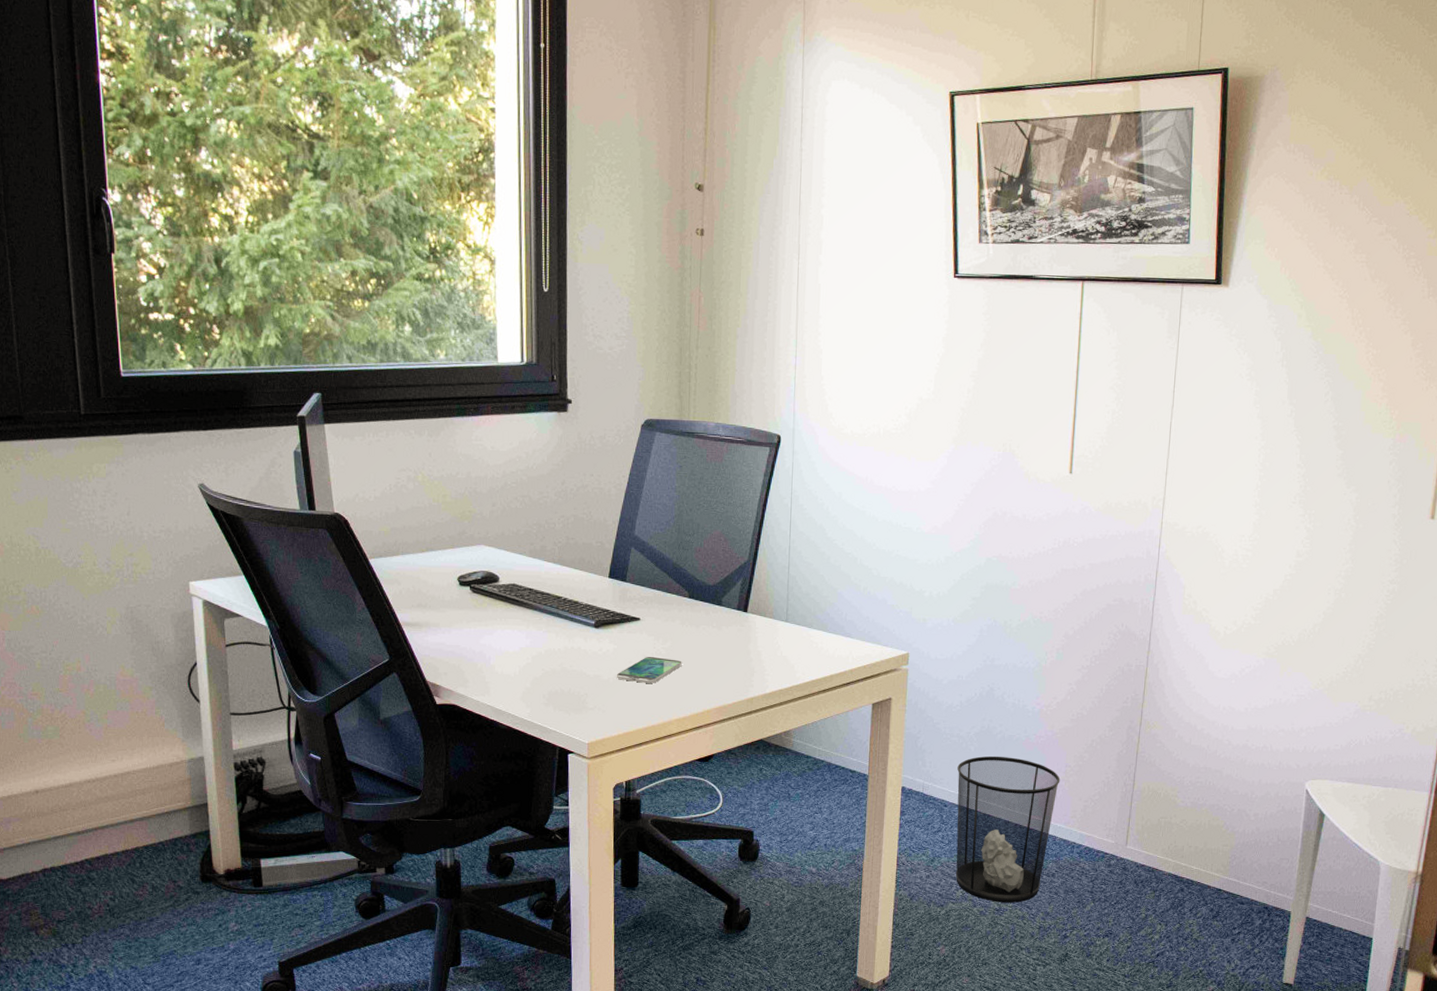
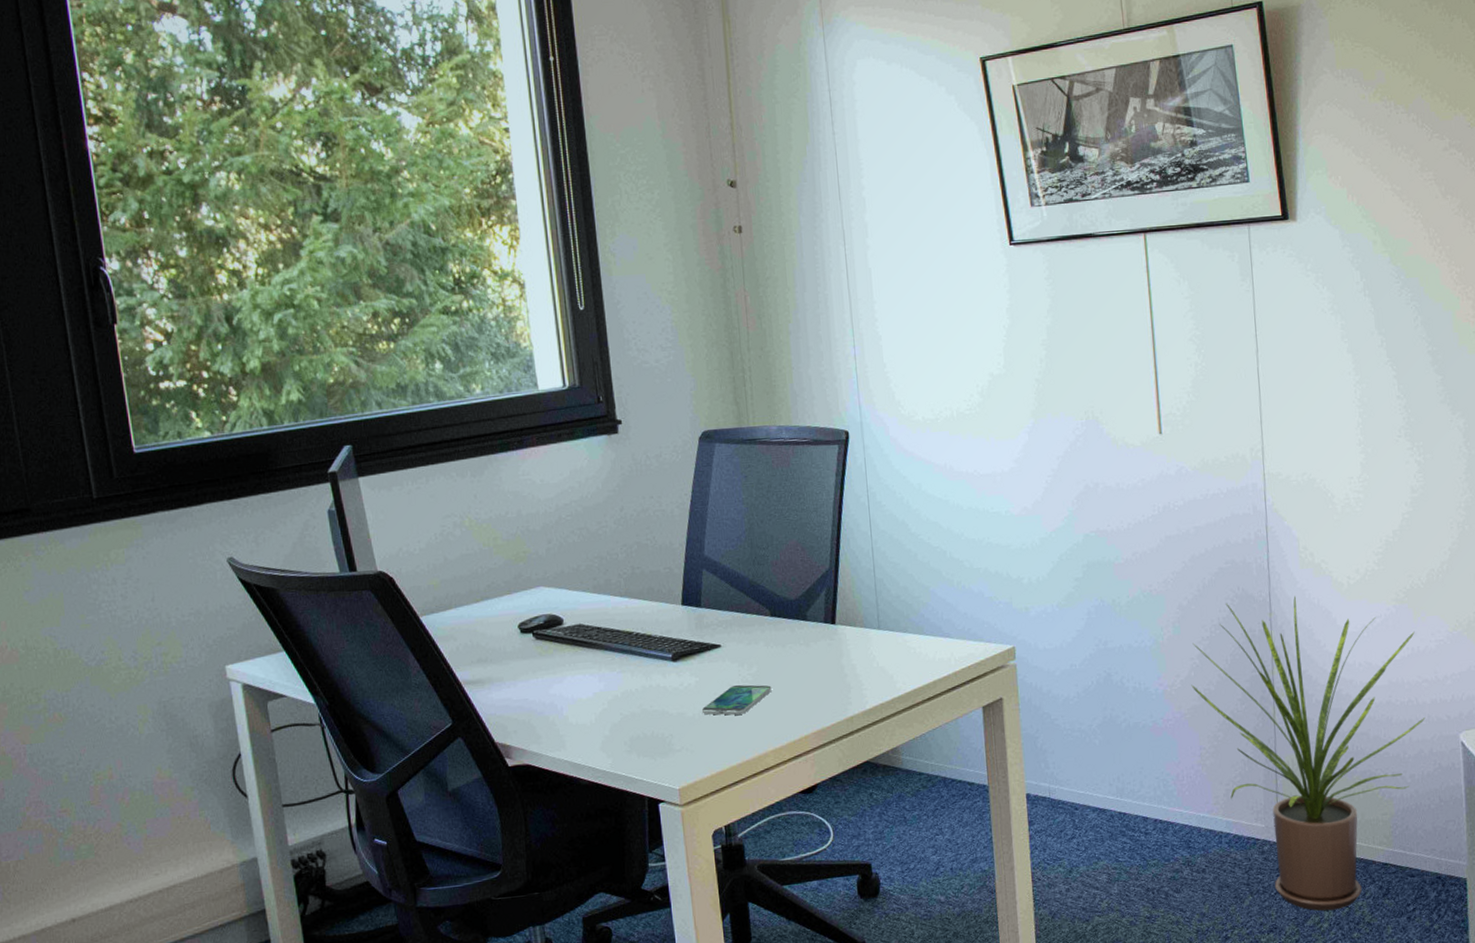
waste bin: present [956,756,1061,903] -> none [1083,746,1197,909]
house plant: none [1066,637,1279,925] -> present [1191,595,1426,911]

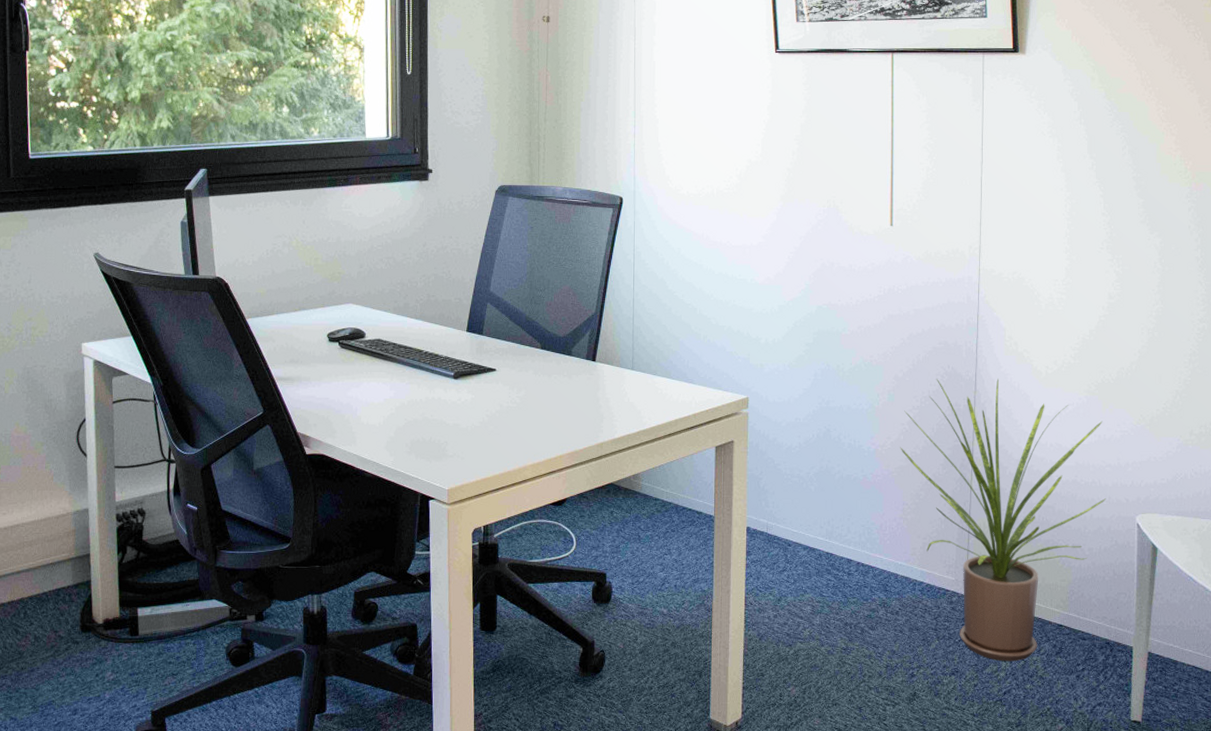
smartphone: present [701,684,772,715] -> none [474,406,536,431]

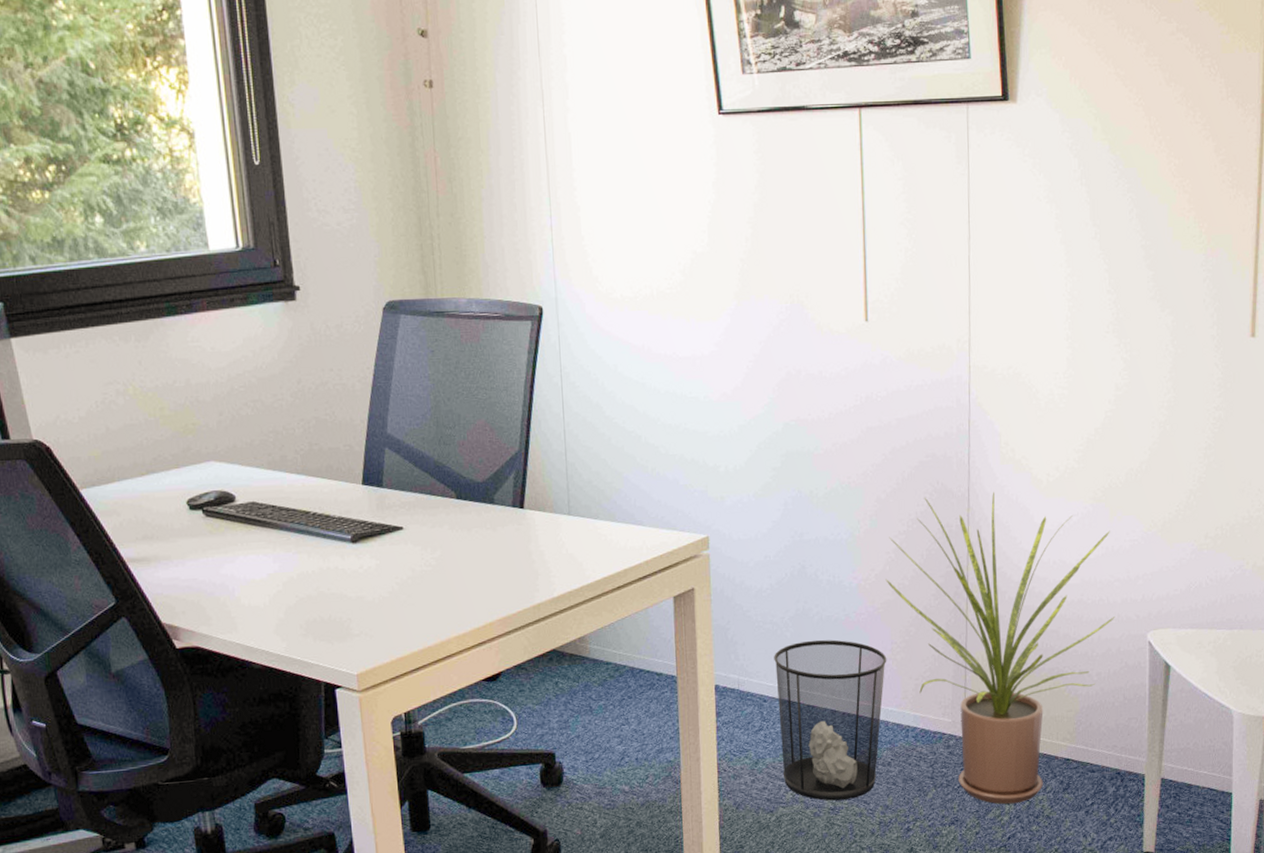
waste bin: none [799,495,899,641] -> present [774,639,887,801]

